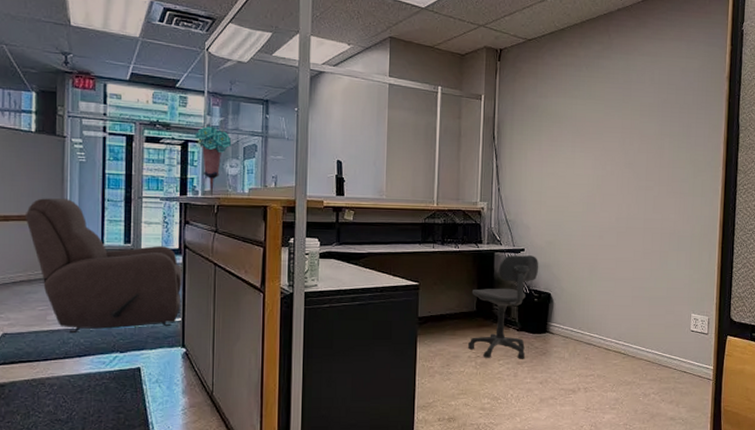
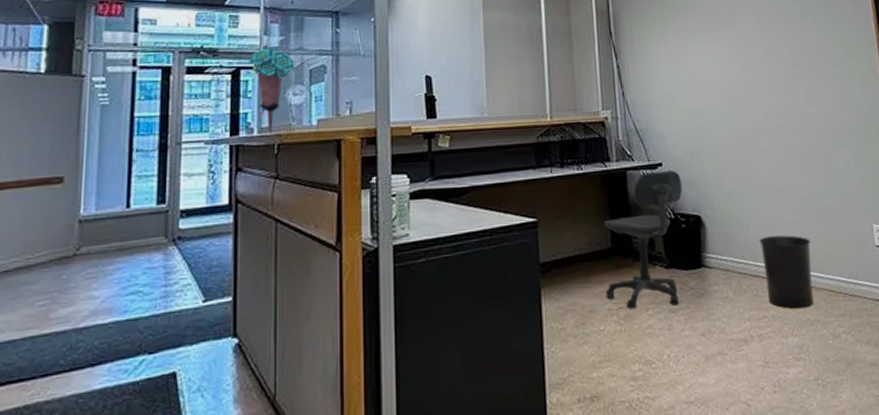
chair: present [24,198,183,332] -> none [25,153,235,333]
waste bin: none [595,315,638,372] -> present [759,235,814,309]

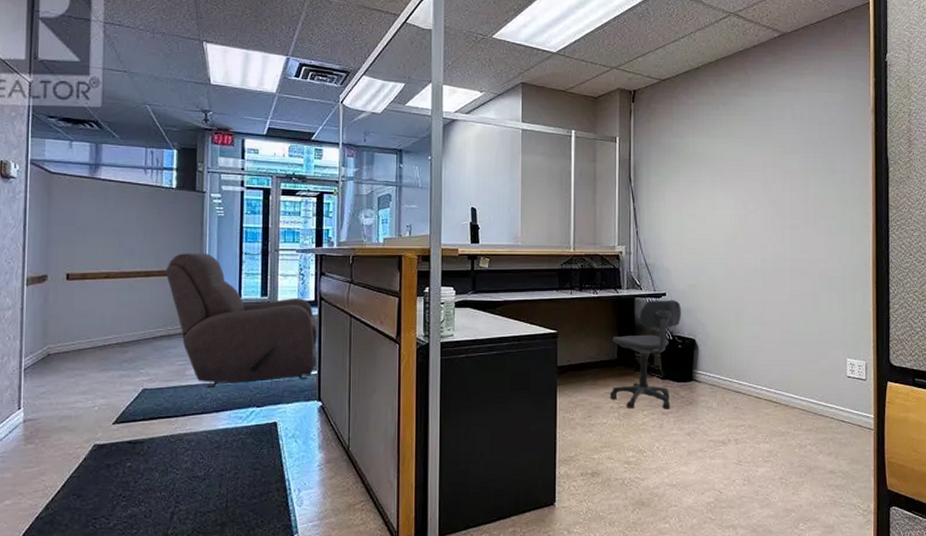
chair: none [25,153,235,333] -> present [165,253,319,387]
bouquet: present [249,47,295,135] -> none [331,176,366,248]
waste bin: present [759,235,814,309] -> none [744,361,790,422]

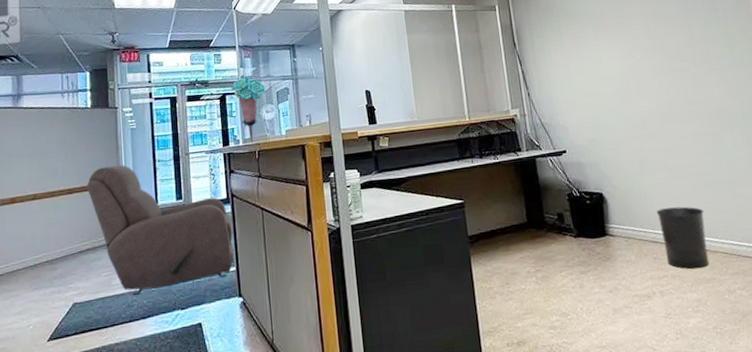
bouquet: none [331,176,366,248] -> present [231,76,266,144]
office chair: present [610,300,682,409] -> none [520,156,589,271]
waste bin: none [744,361,790,422] -> present [656,206,710,269]

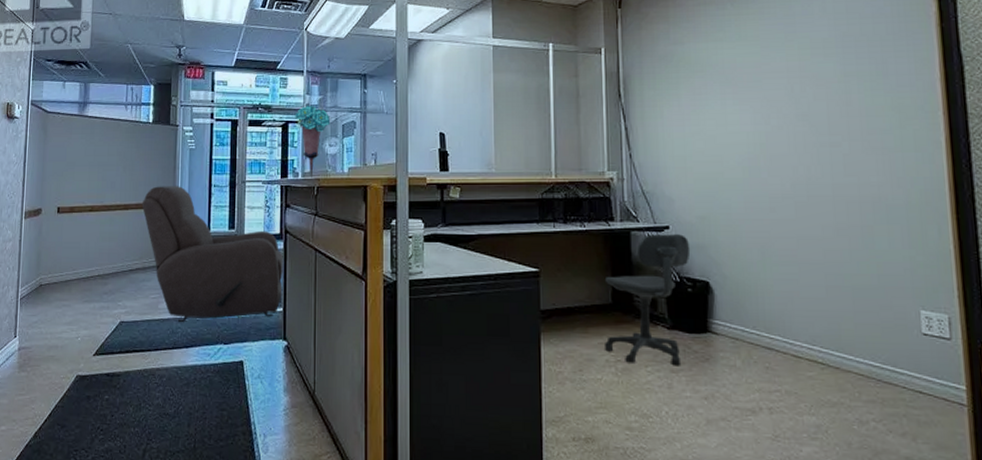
office chair: none [520,156,589,271] -> present [605,234,691,366]
waste bin: present [656,206,710,269] -> none [775,310,839,389]

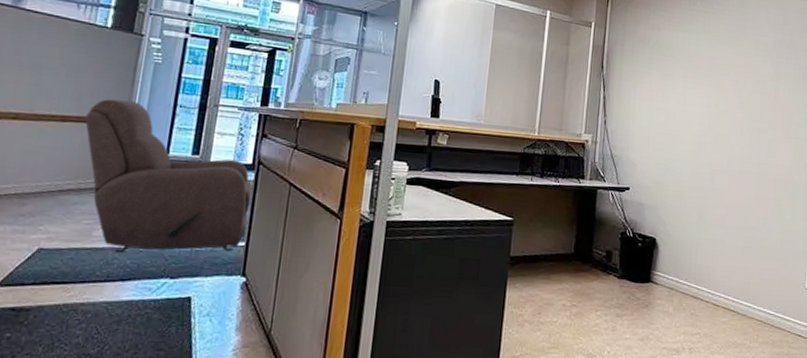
bouquet: present [295,105,331,179] -> none [285,34,324,111]
office chair: present [605,234,691,366] -> none [563,193,645,311]

